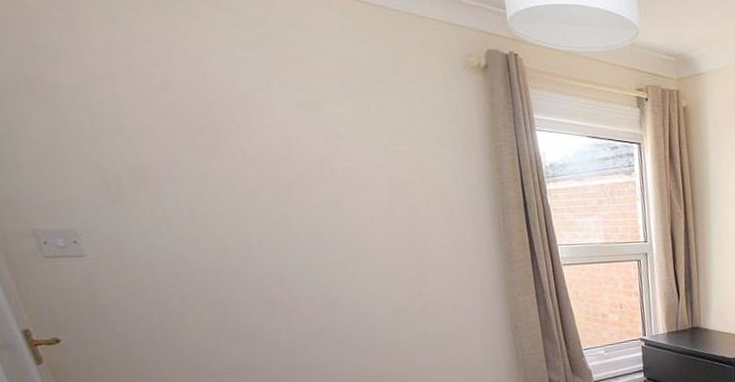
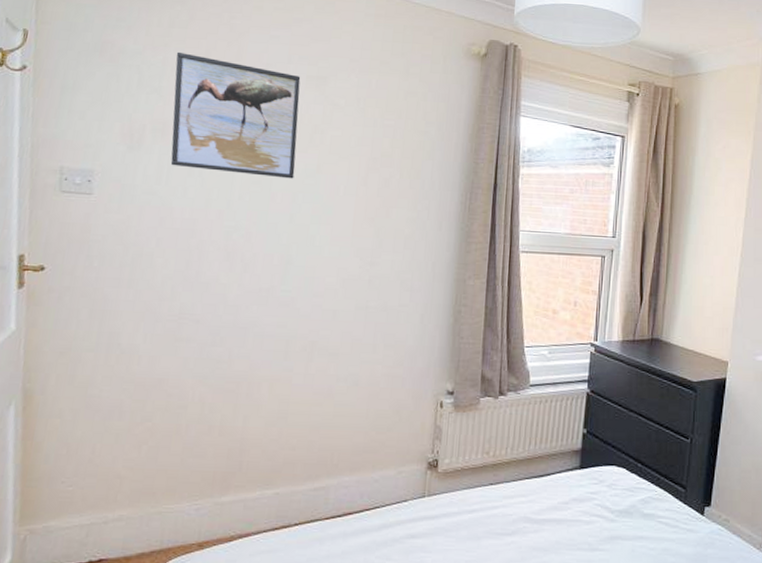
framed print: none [127,83,314,218] -> present [170,51,301,179]

